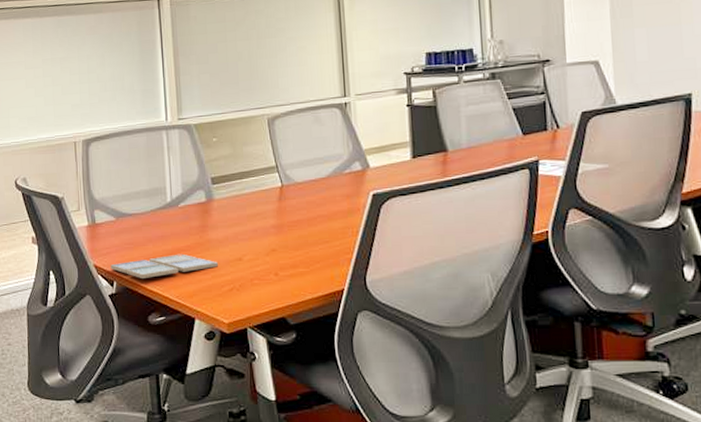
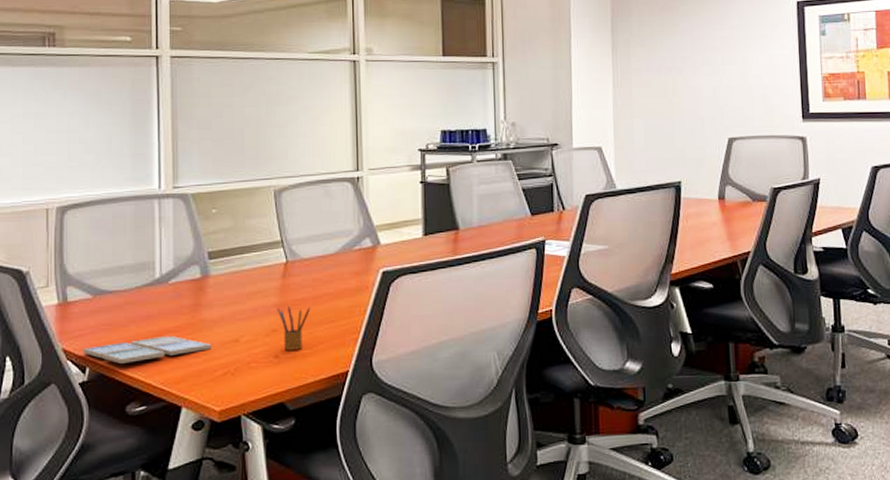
pencil box: none [275,227,305,269] -> present [277,305,310,350]

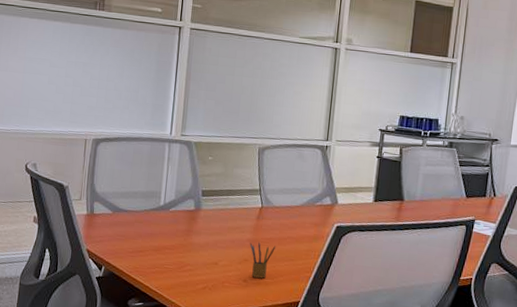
drink coaster: present [83,335,211,364] -> none [101,251,196,268]

